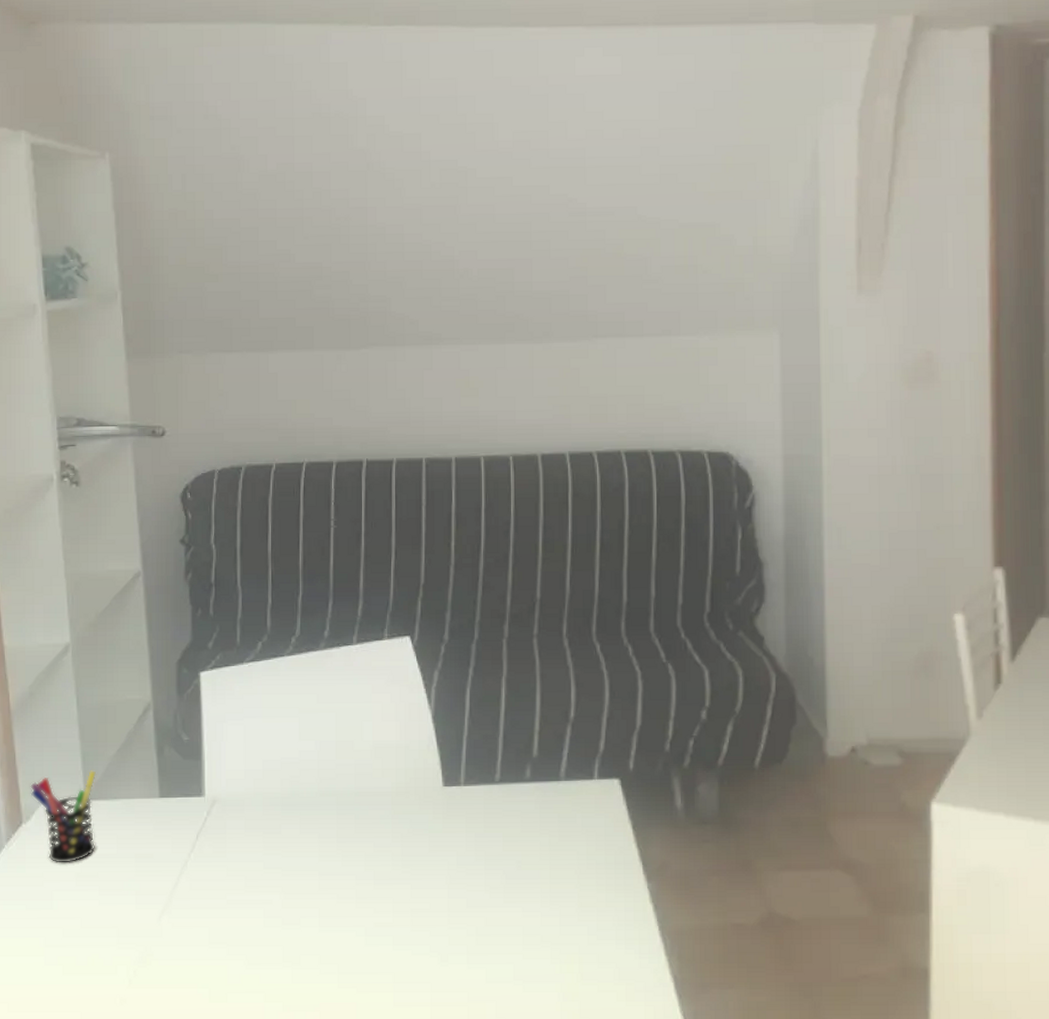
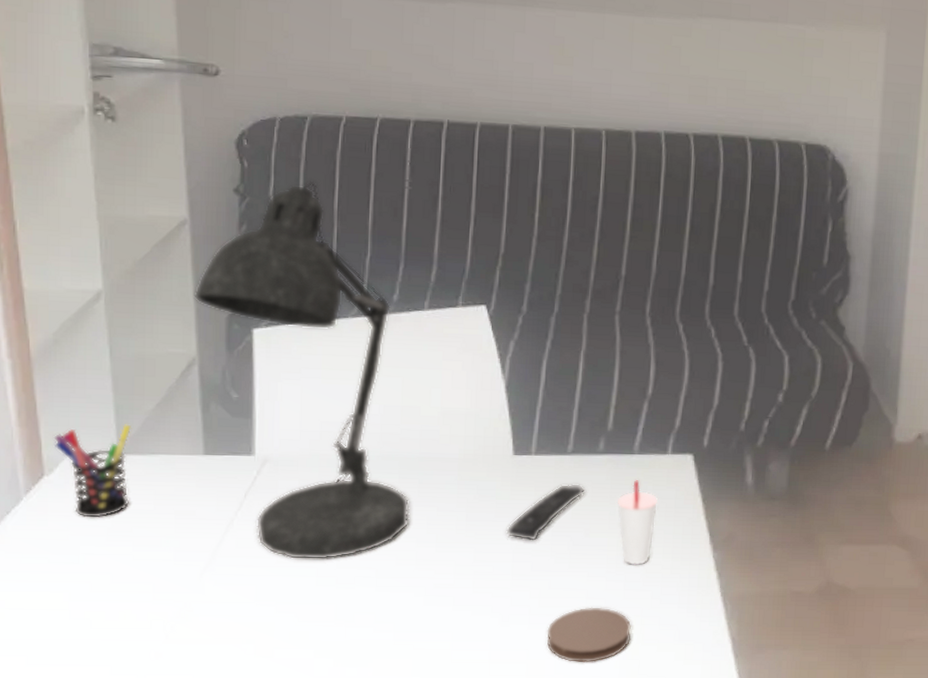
desk lamp: none [148,526,348,901] -> present [194,180,410,560]
remote control: none [440,813,515,875] -> present [506,483,585,541]
coaster: none [485,944,570,1005] -> present [546,607,632,663]
cup: none [546,808,588,898] -> present [617,480,659,565]

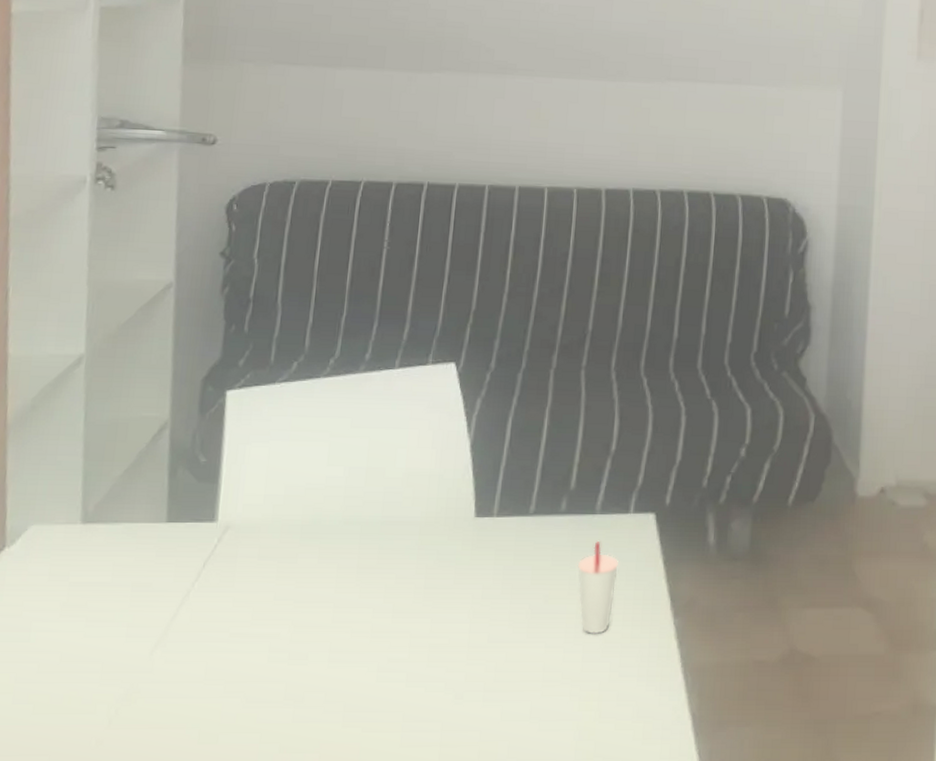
pen holder: present [54,424,132,518] -> none [18,491,99,592]
desk lamp: present [194,180,410,560] -> none [172,242,369,634]
remote control: present [506,483,585,541] -> none [464,546,546,609]
coaster: present [546,607,632,663] -> none [500,681,589,745]

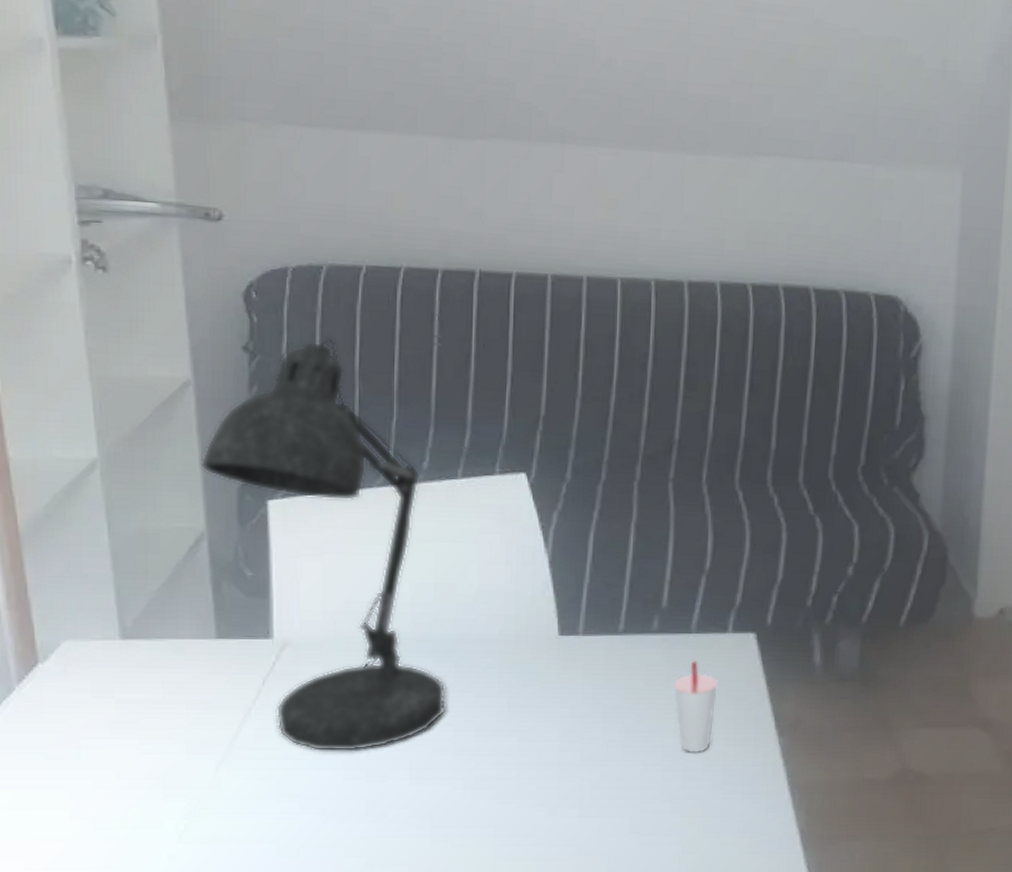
desk lamp: none [172,242,369,634] -> present [200,337,446,752]

